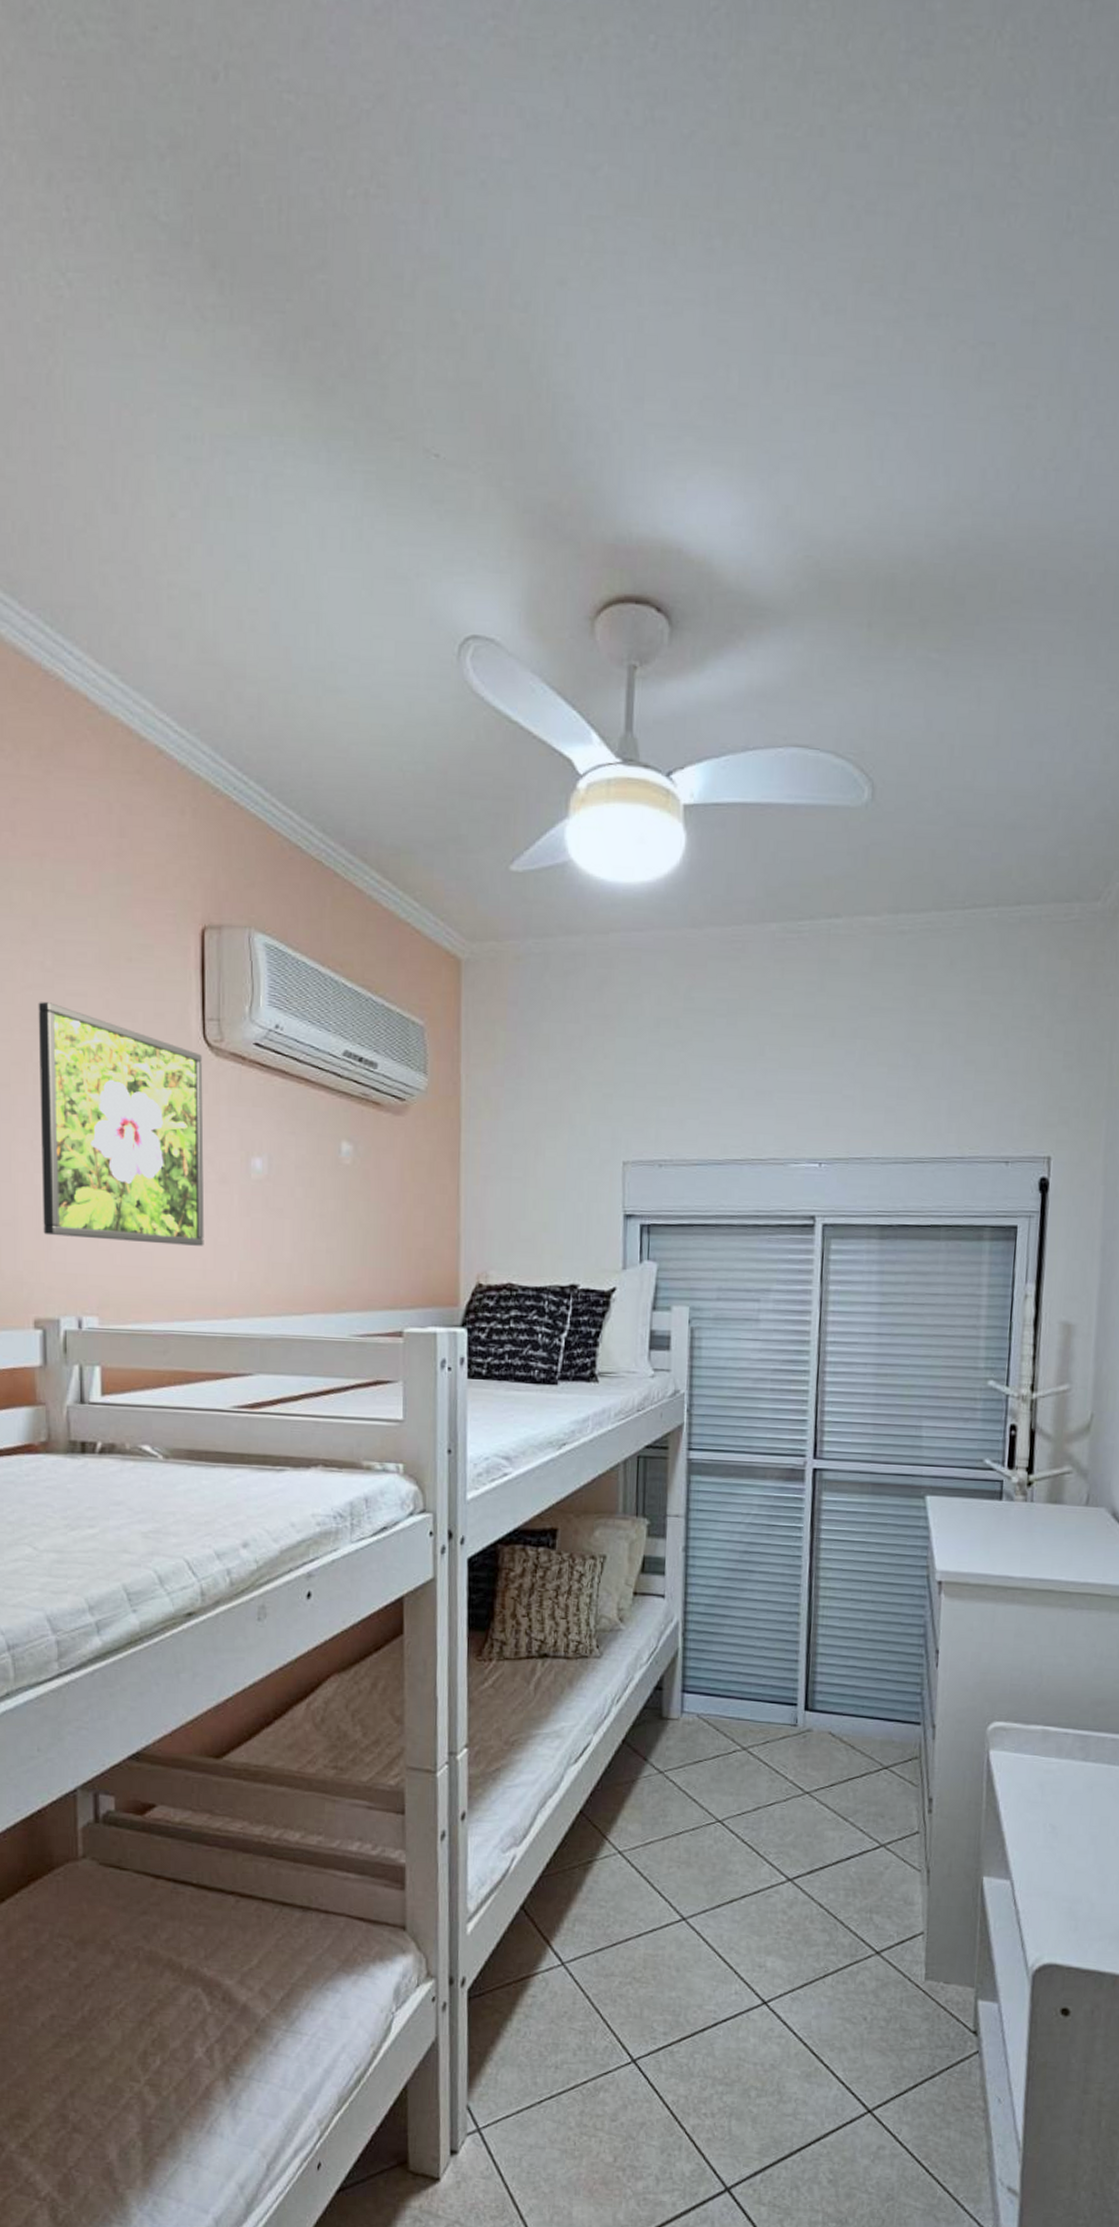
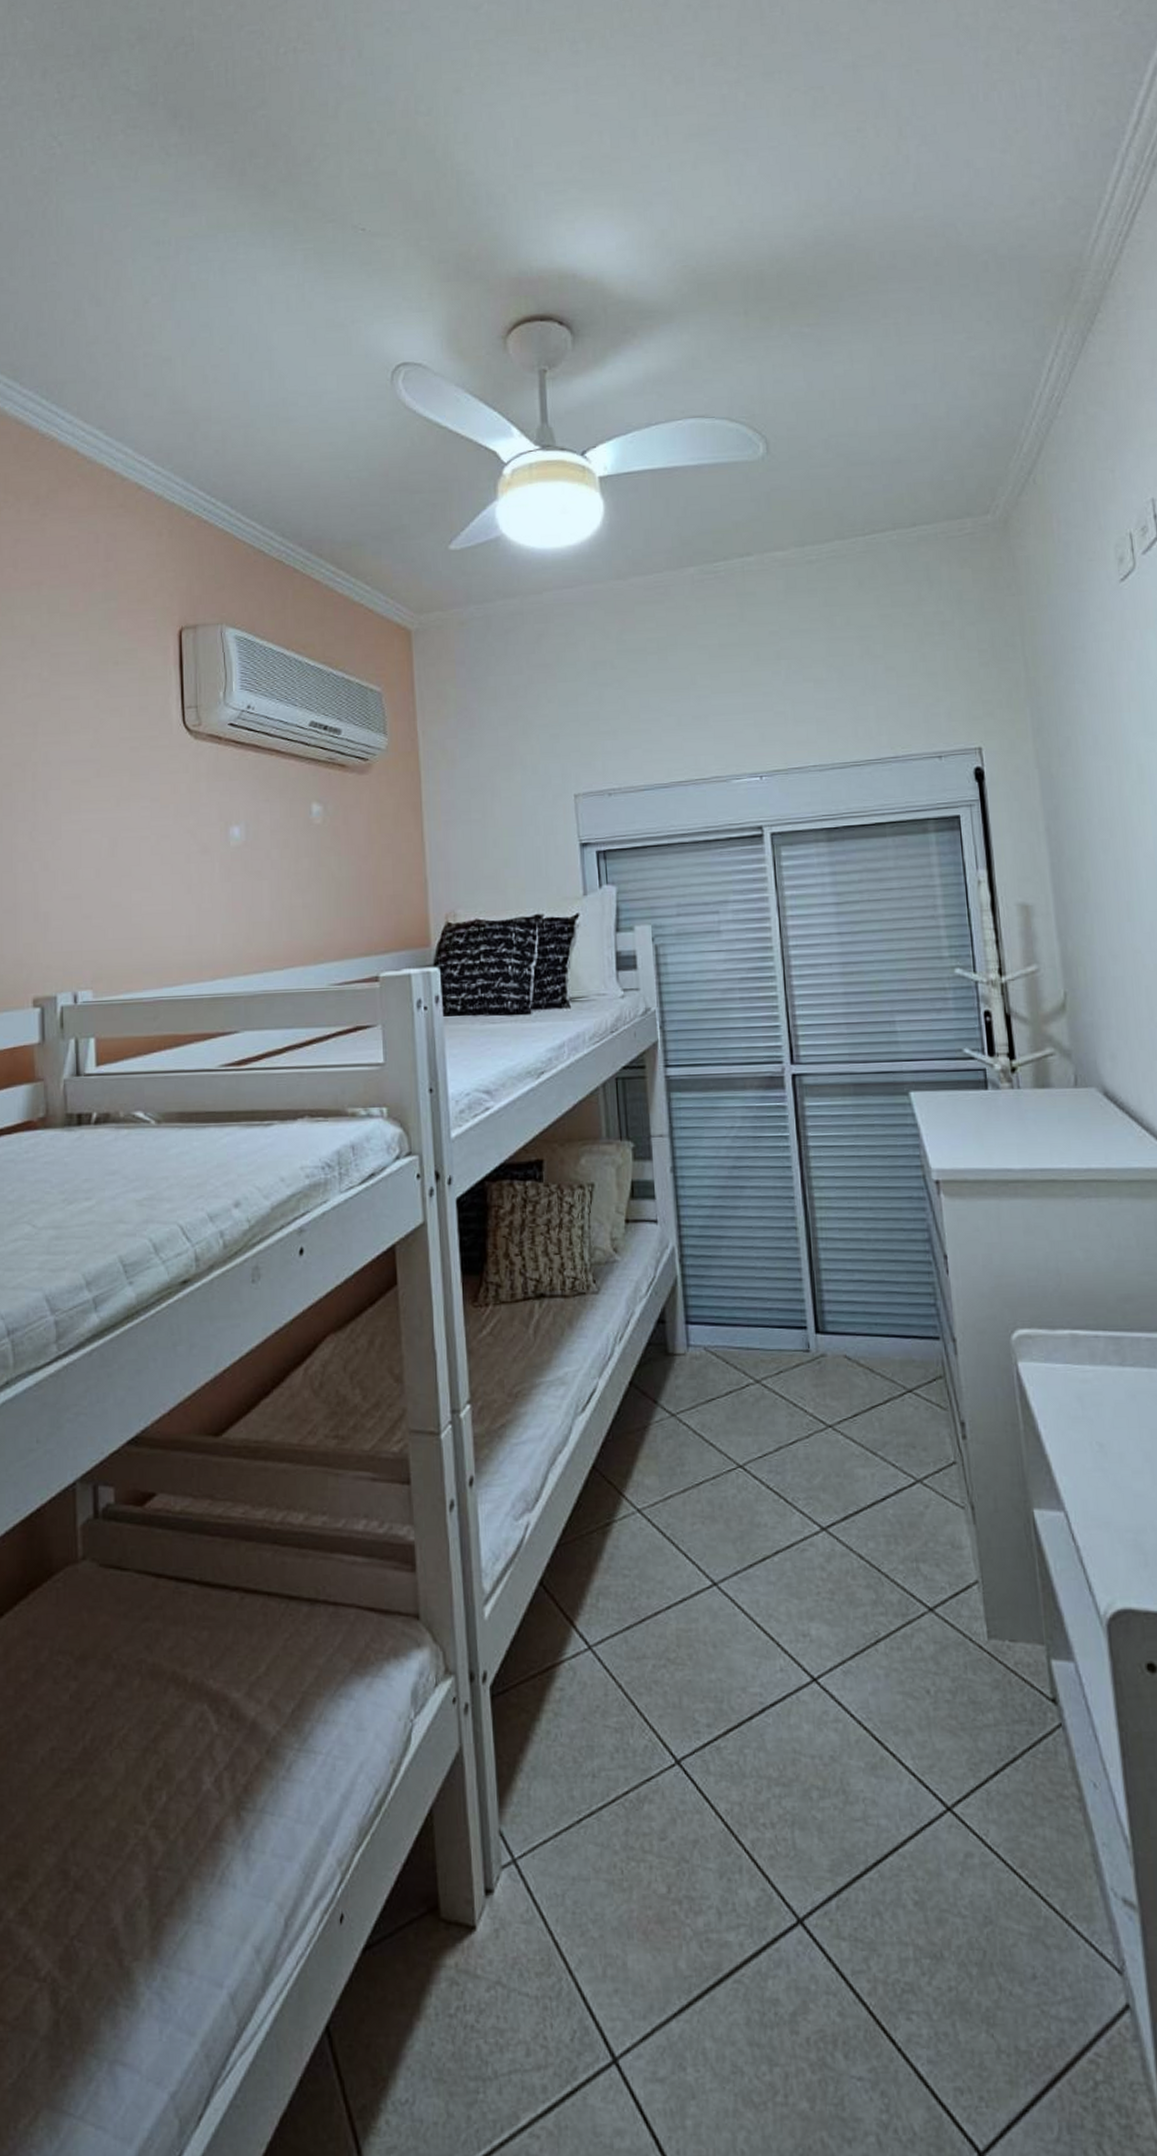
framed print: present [38,1002,205,1246] -> none [36,708,189,918]

